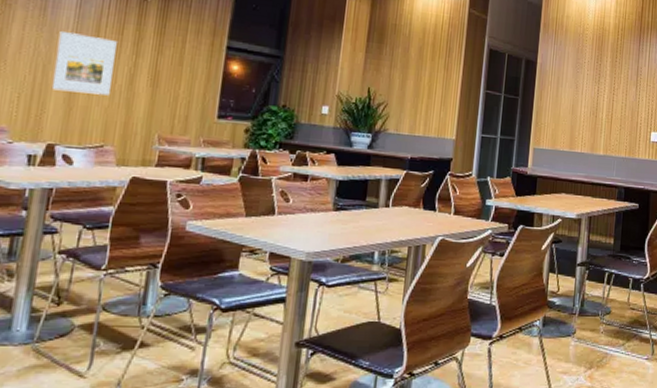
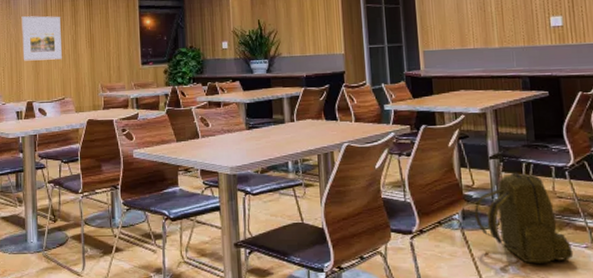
backpack: none [554,281,636,374] -> present [474,172,574,264]

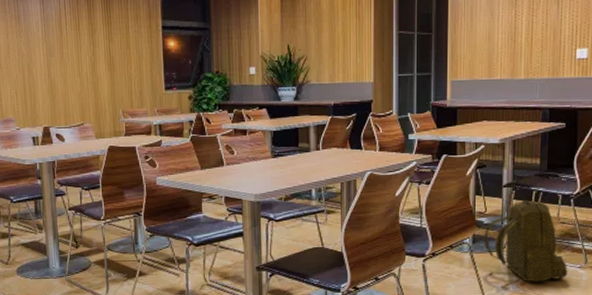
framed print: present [21,16,62,61] -> none [33,34,80,84]

